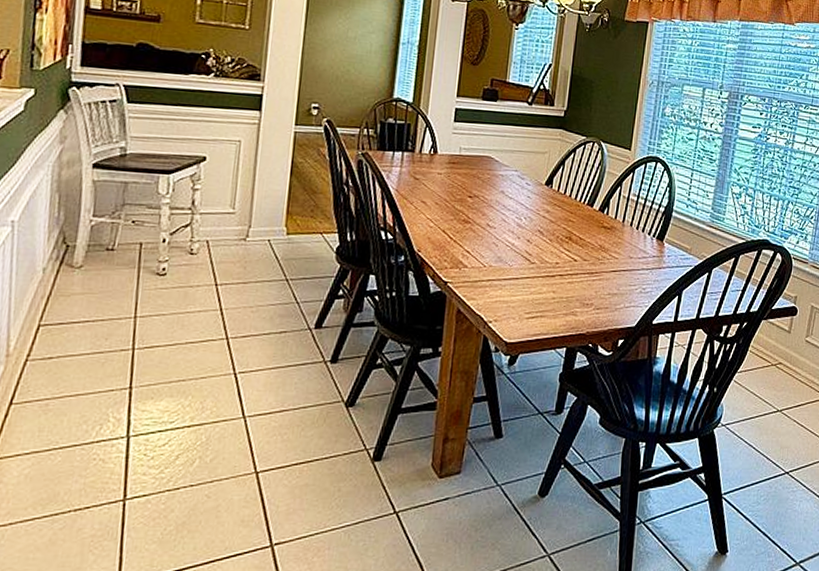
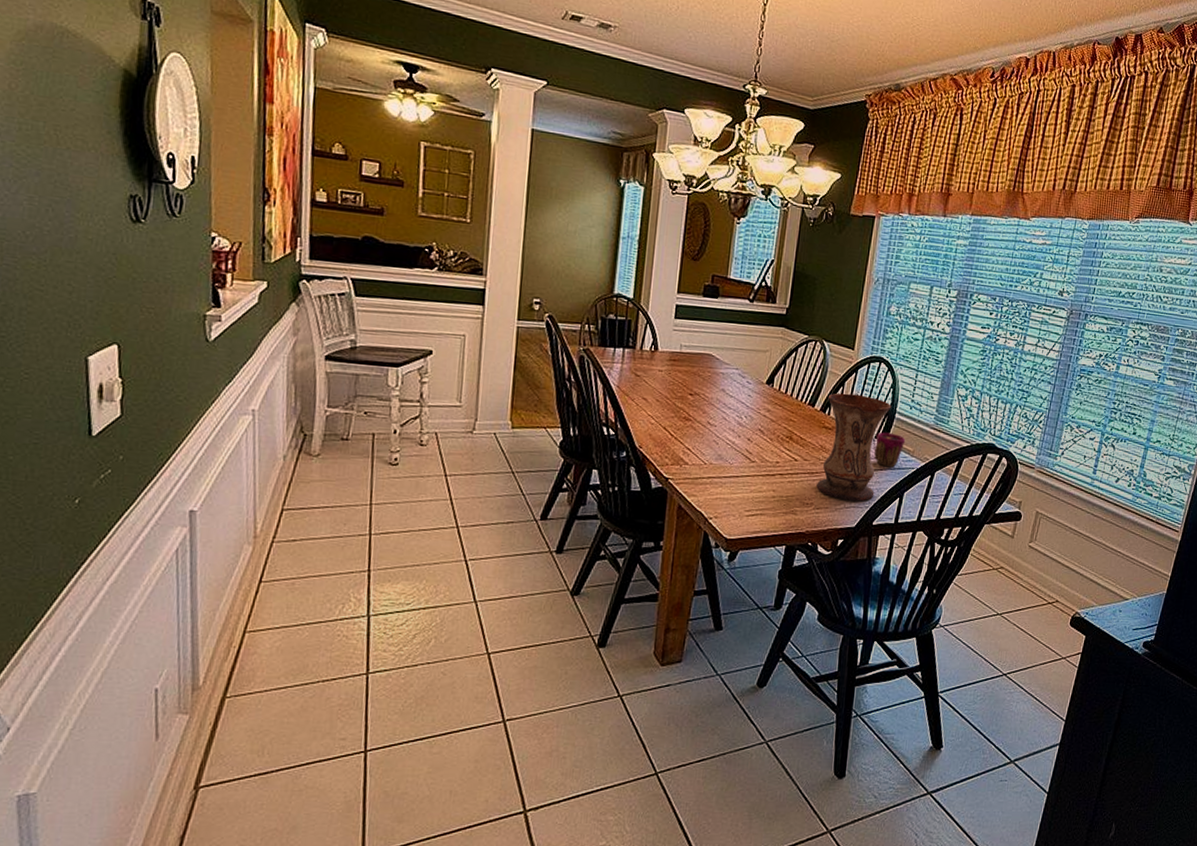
vase: none [596,192,668,301] -> present [816,393,892,502]
cup: none [653,230,683,266] -> present [874,432,906,468]

